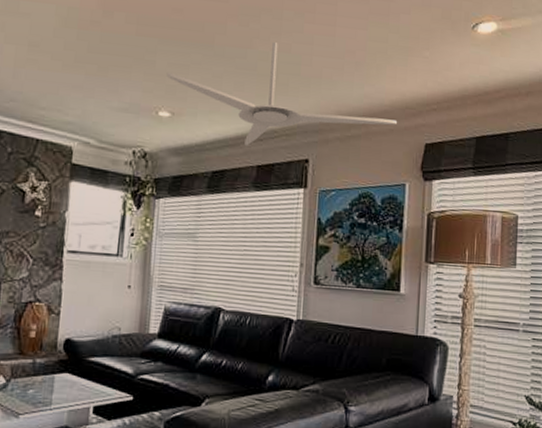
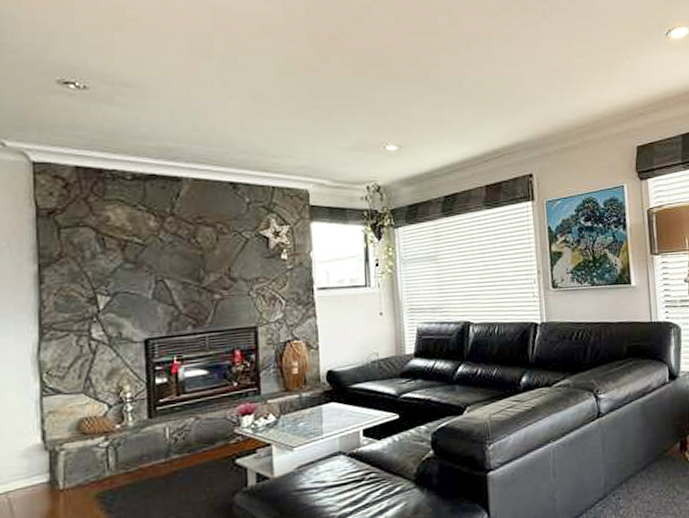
ceiling fan: present [166,42,398,146] -> none [389,69,610,168]

